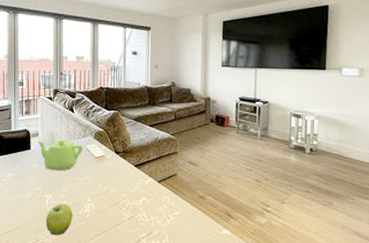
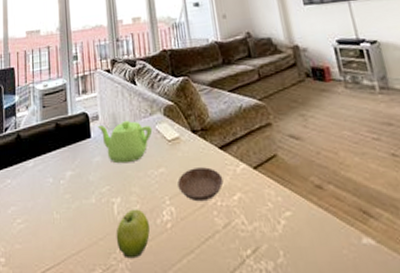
saucer: none [99,178,134,202] -> present [177,167,224,202]

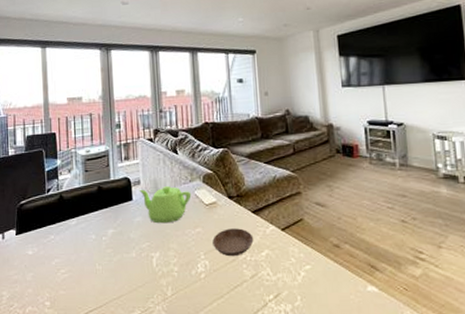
fruit: present [116,209,150,259] -> none [154,262,185,302]

